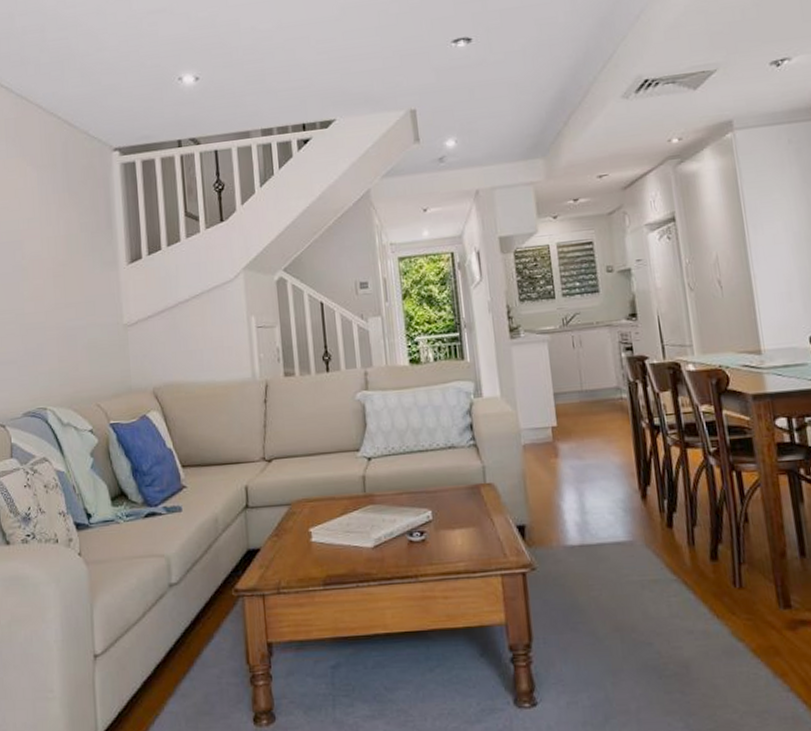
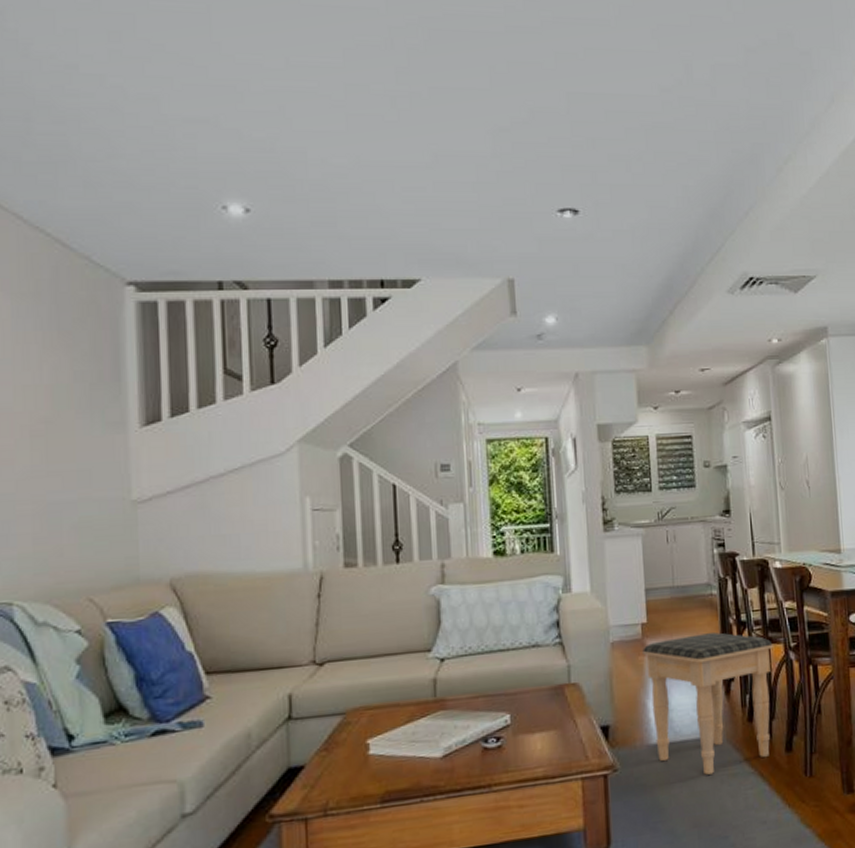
footstool: none [554,436,693,579] -> present [643,632,773,775]

